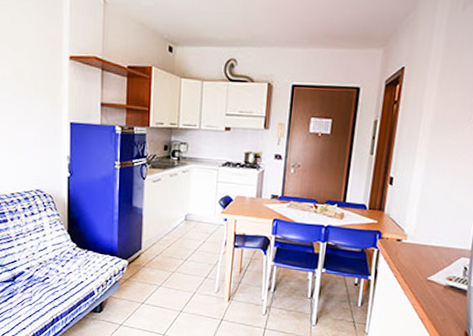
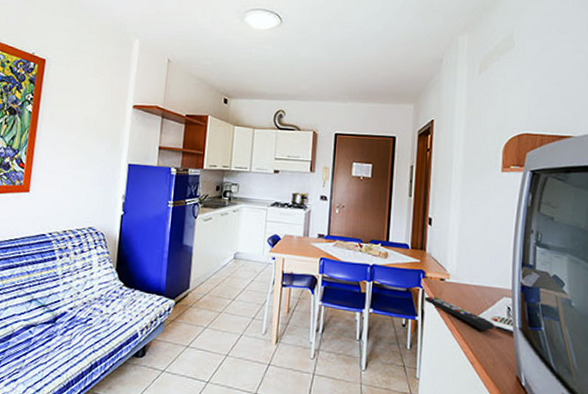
remote control: none [378,256,449,290] -> present [424,296,494,331]

